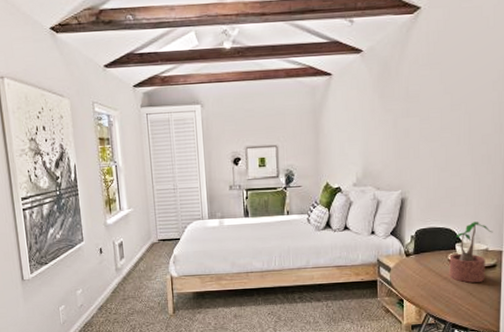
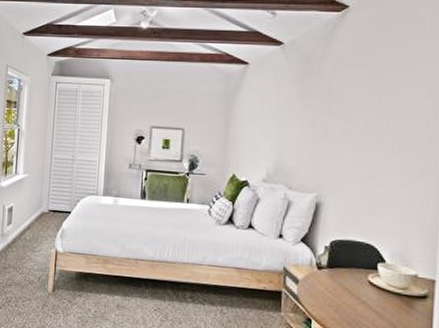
potted plant: present [449,221,493,283] -> none [368,241,424,314]

